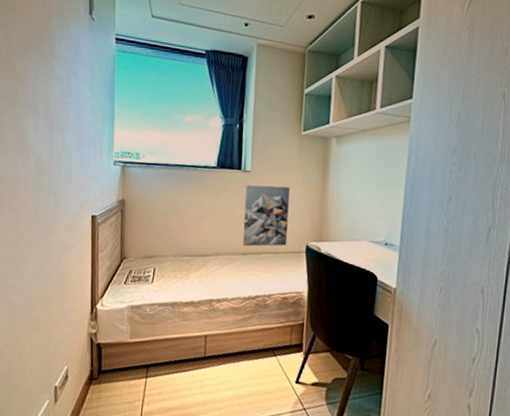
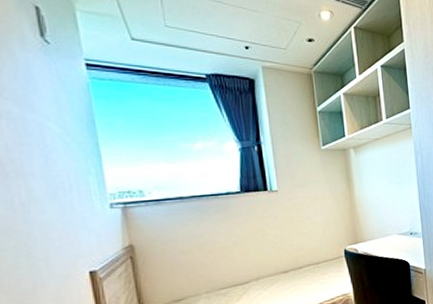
wall art: present [242,184,291,247] -> none [275,199,326,264]

